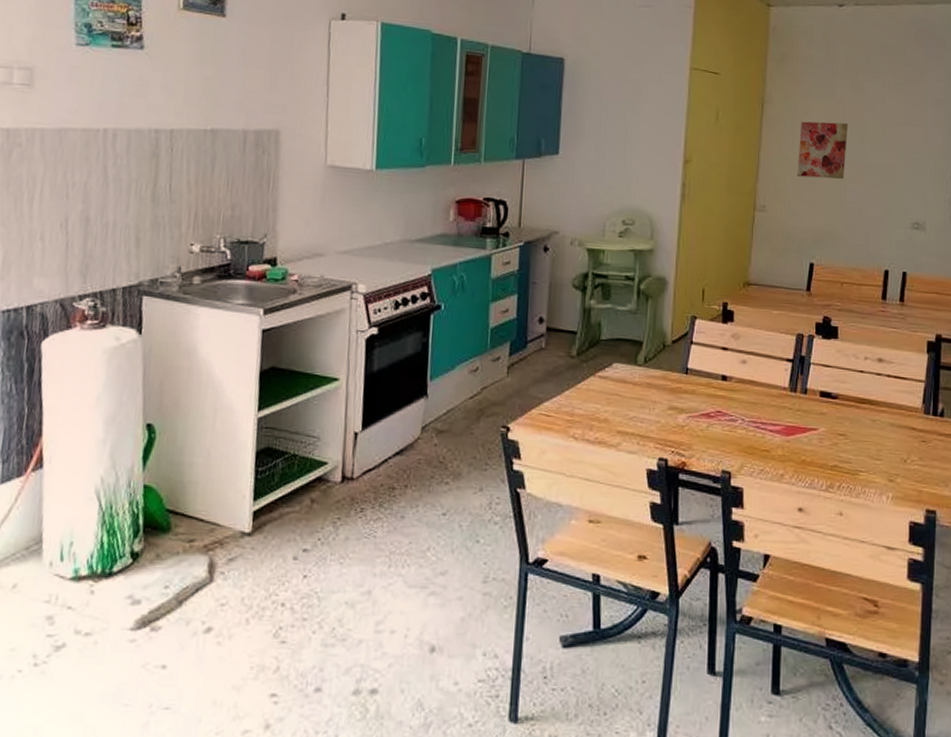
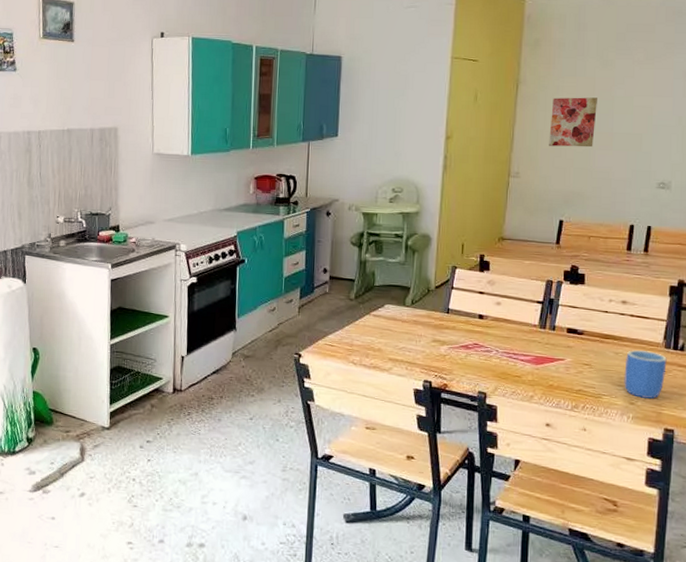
mug: none [882,417,926,474] -> present [624,350,667,399]

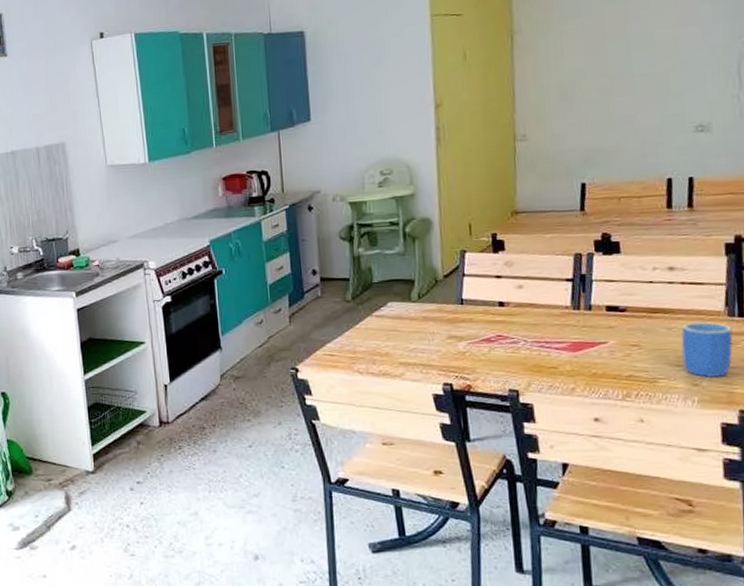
wall art: present [549,97,597,148] -> none [556,37,611,100]

